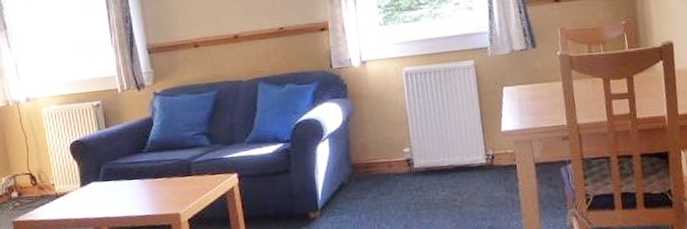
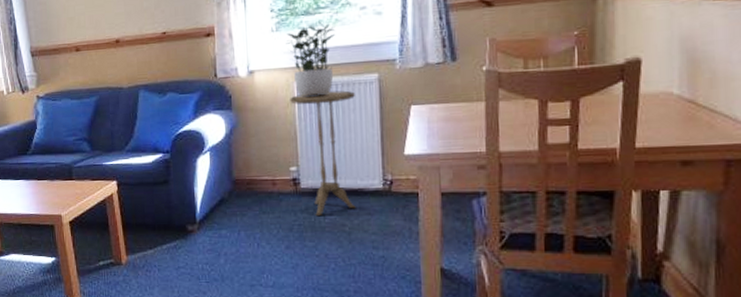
potted plant: none [393,15,437,83] -> present [286,21,336,96]
side table: none [400,76,465,194] -> present [290,90,356,217]

